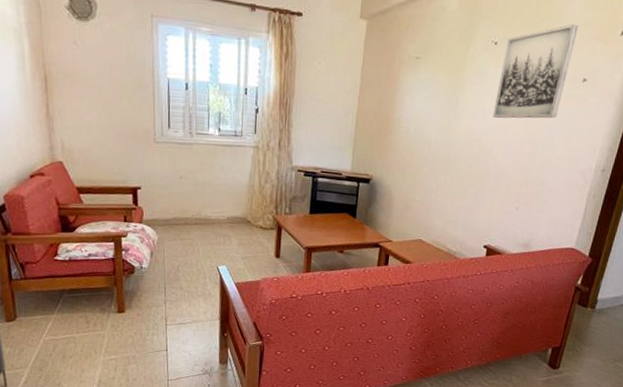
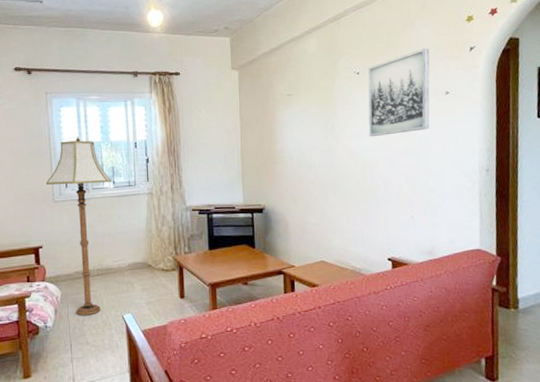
floor lamp: none [147,72,217,262] -> present [46,136,111,316]

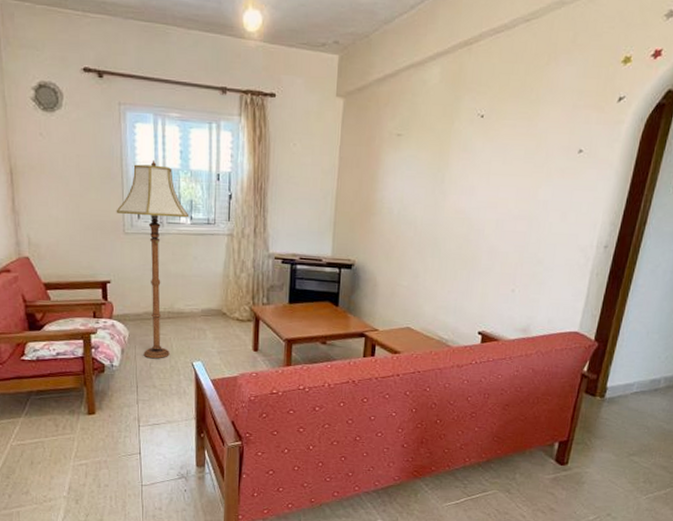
wall art: present [368,48,430,137] -> none [482,92,571,196]

